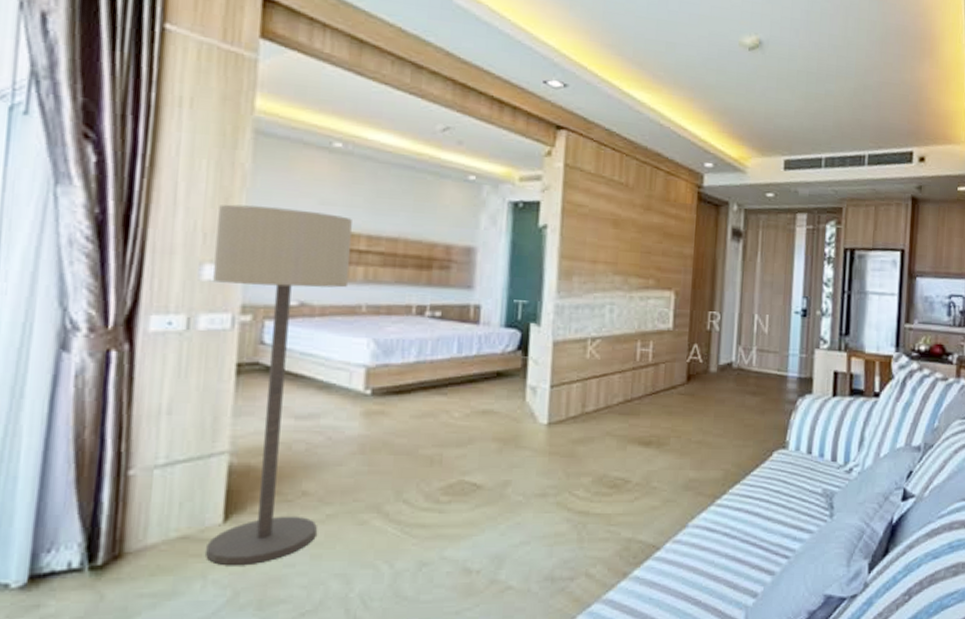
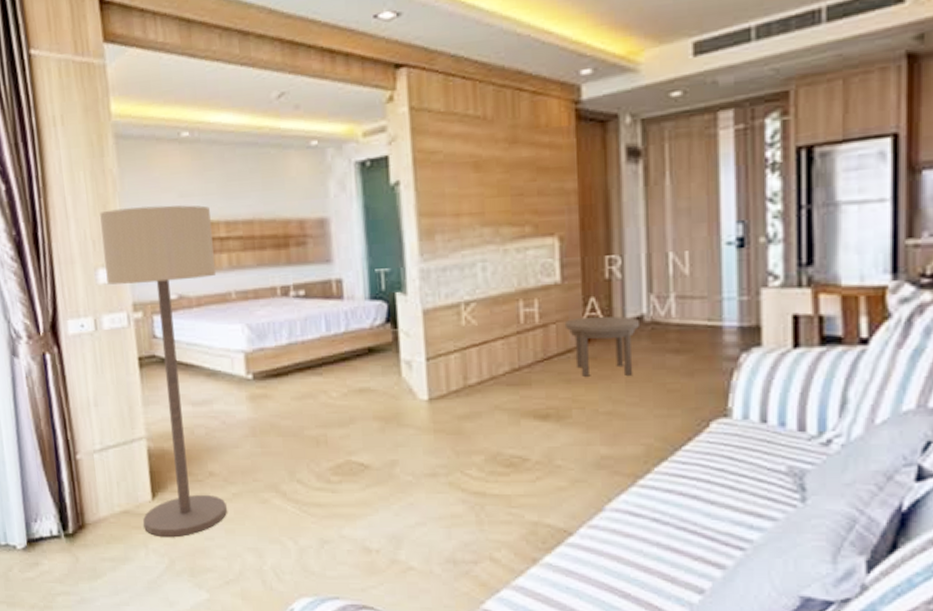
side table: none [671,360,729,411] -> present [564,316,639,377]

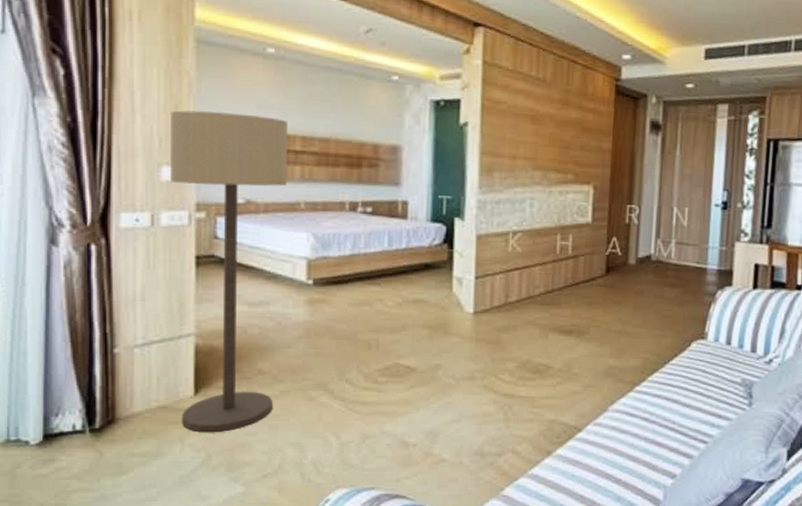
side table: present [564,316,639,377] -> none [591,252,648,302]

